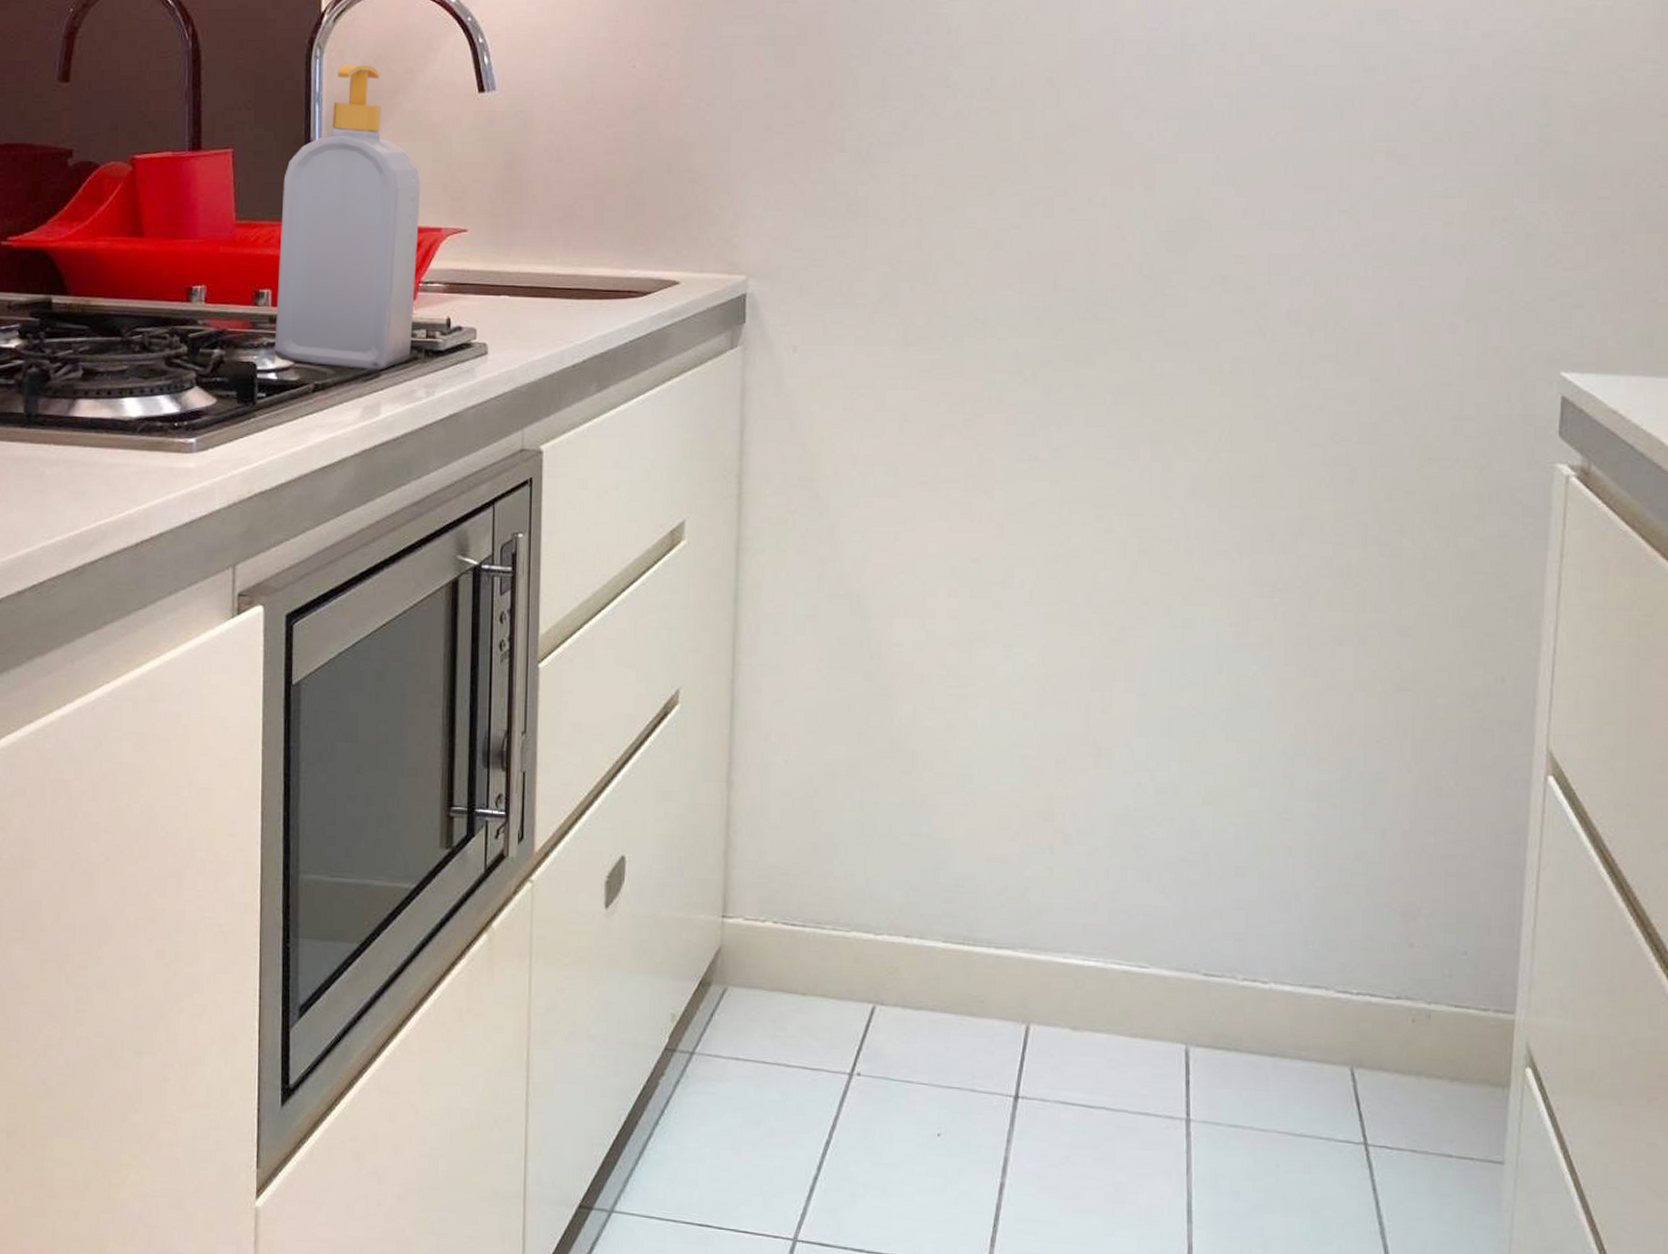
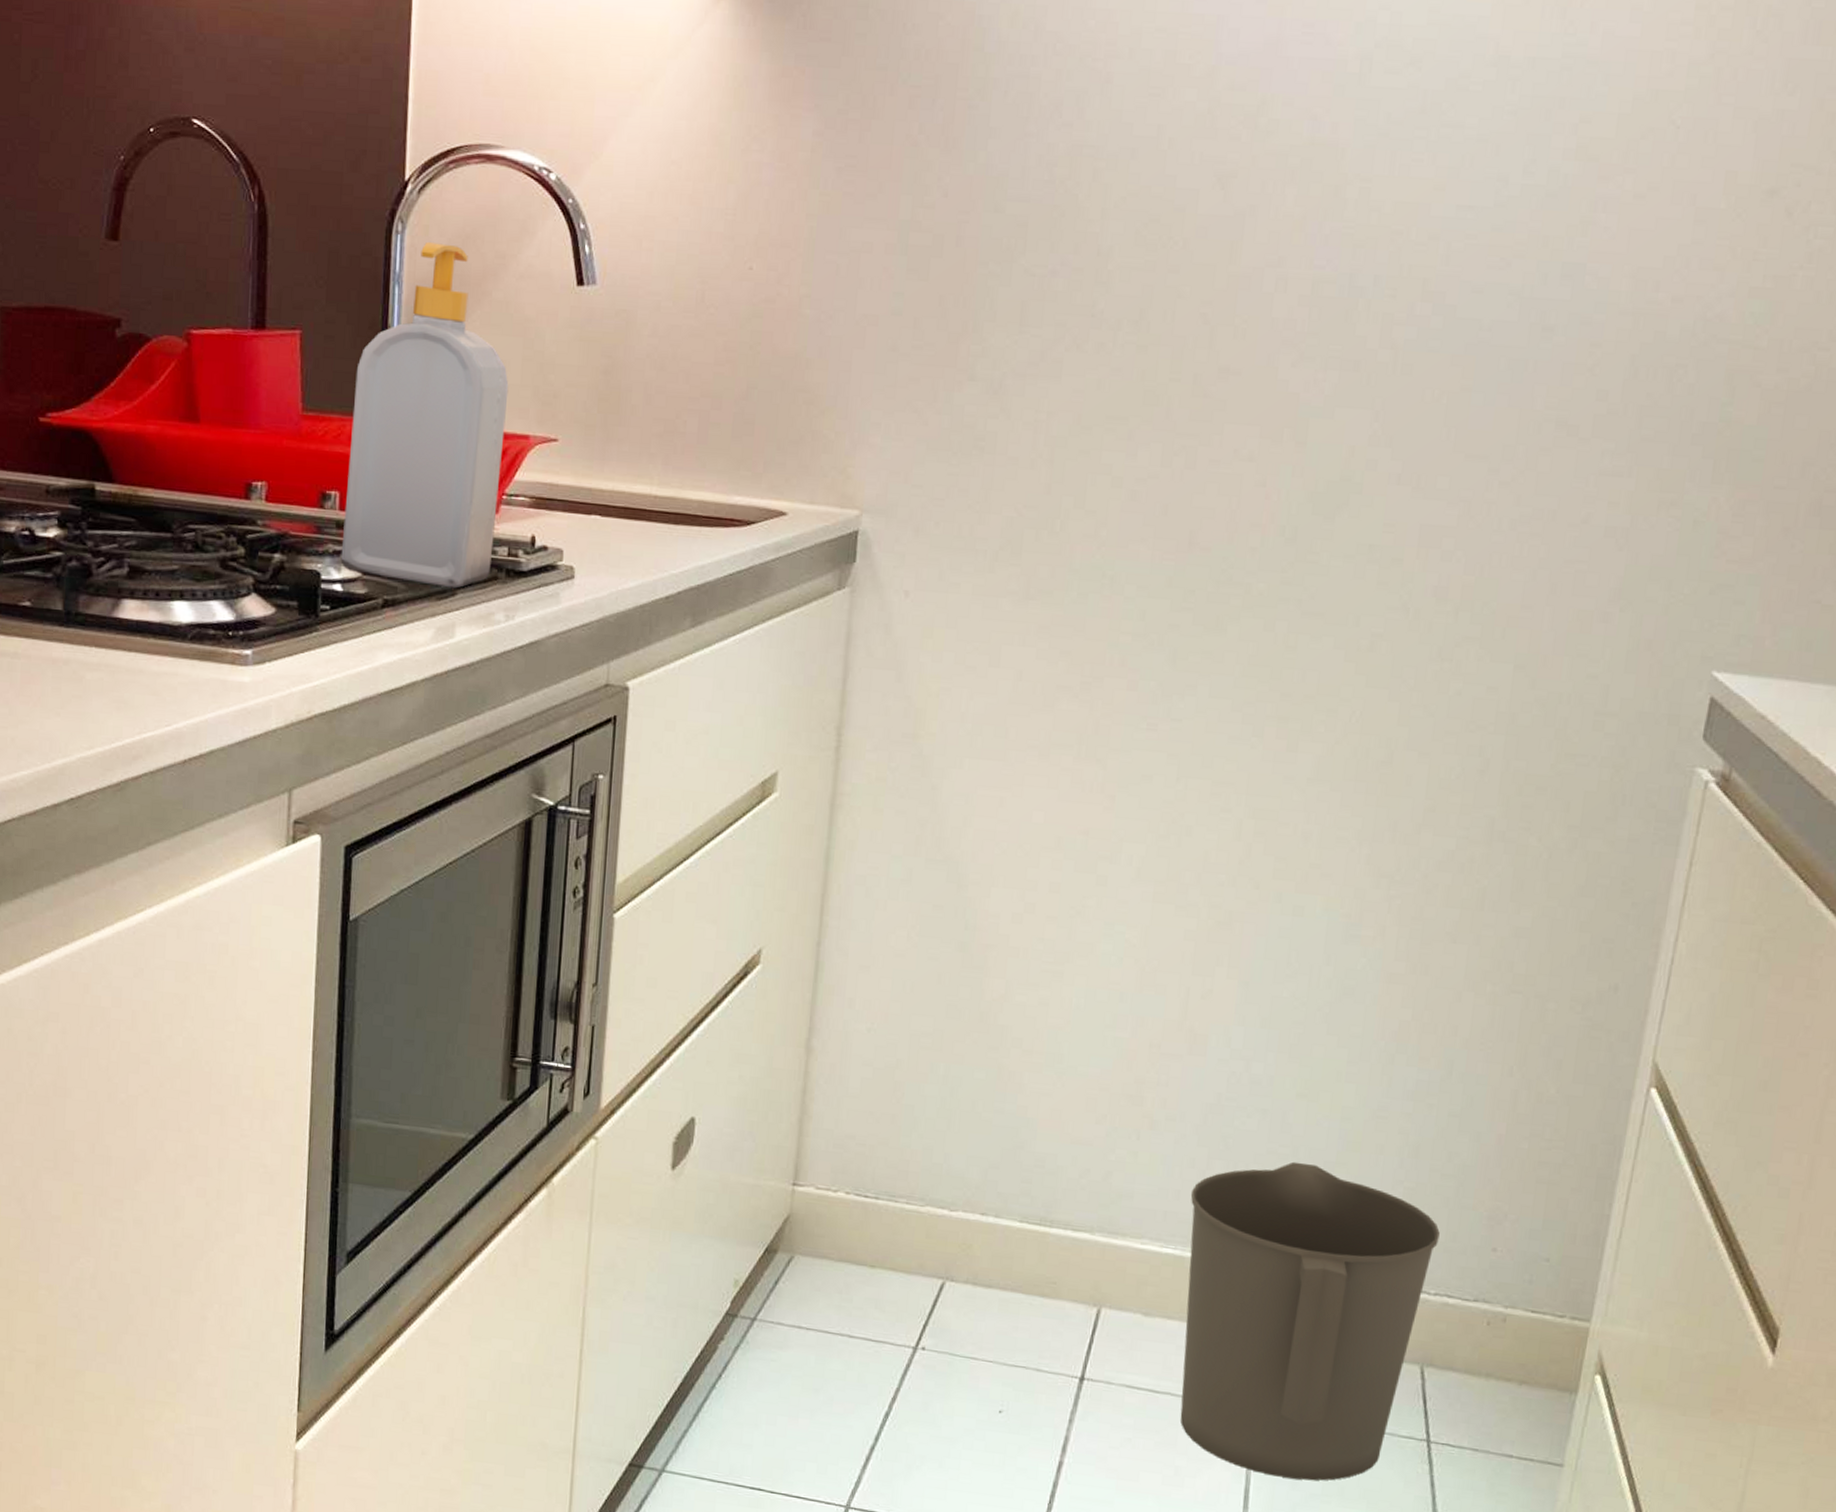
mug: none [1107,868,1356,1191] -> present [1180,1161,1440,1481]

